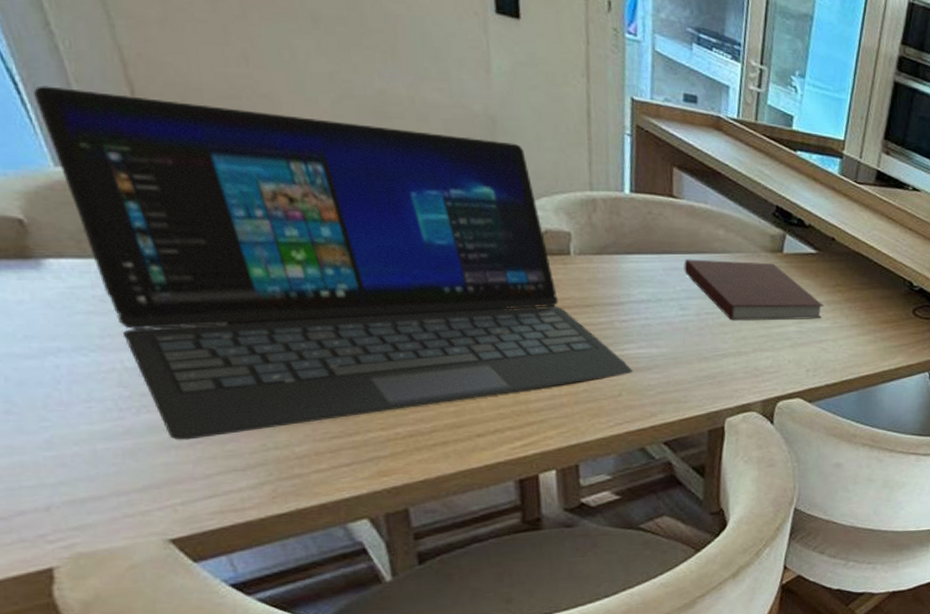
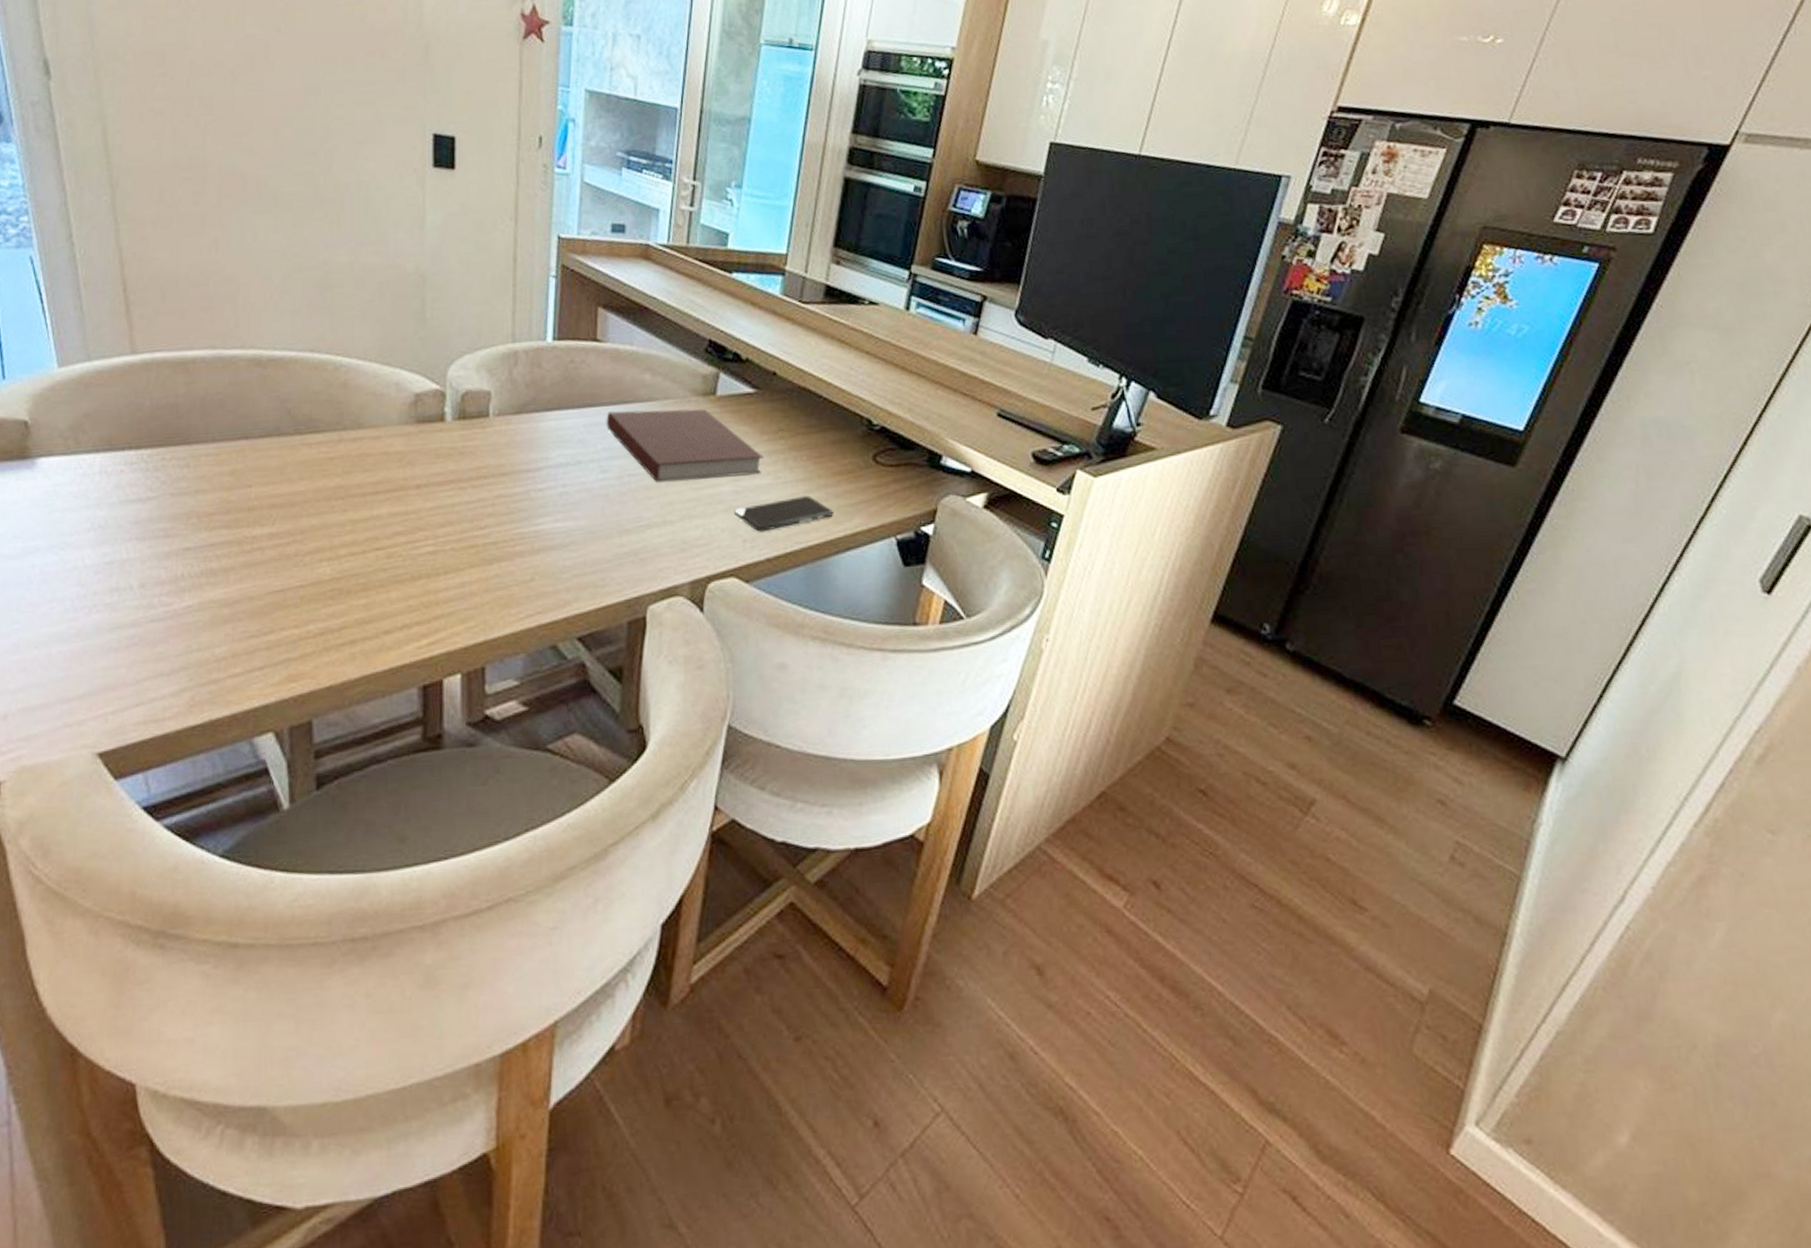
laptop: present [34,86,634,440] -> none [52,292,548,642]
smartphone: none [799,338,881,364] -> present [734,496,834,532]

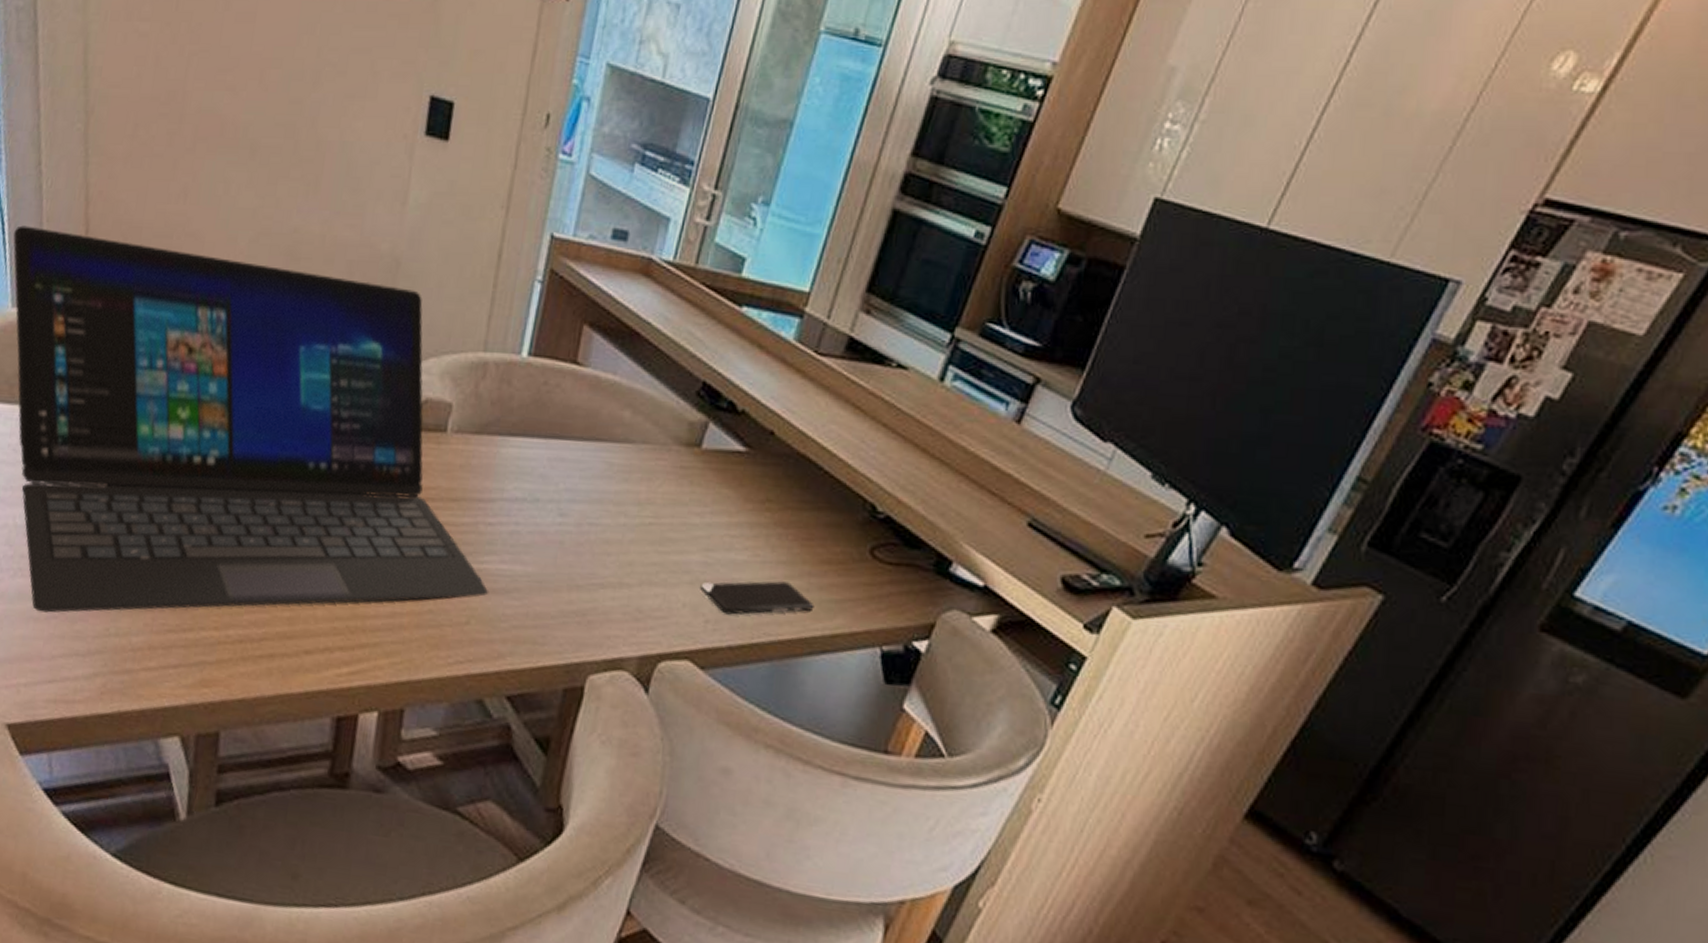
laptop: none [52,292,548,642] -> present [13,225,489,613]
notebook: present [606,409,763,482] -> none [572,448,744,548]

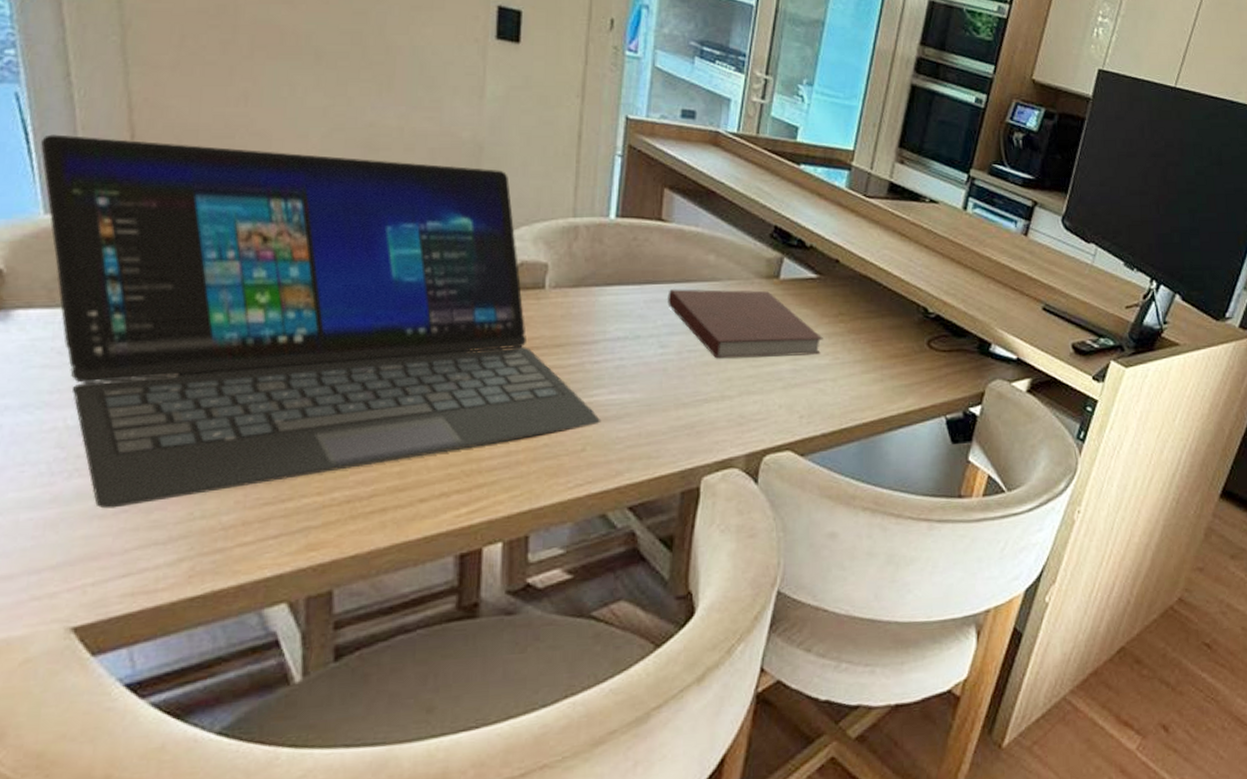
notebook: none [572,448,744,548] -> present [667,289,823,359]
smartphone: present [700,581,815,615] -> none [792,376,889,409]

